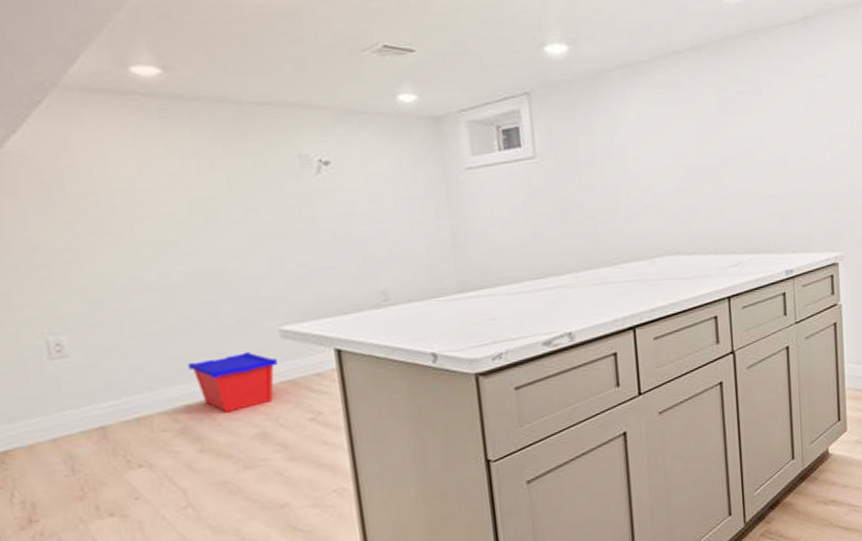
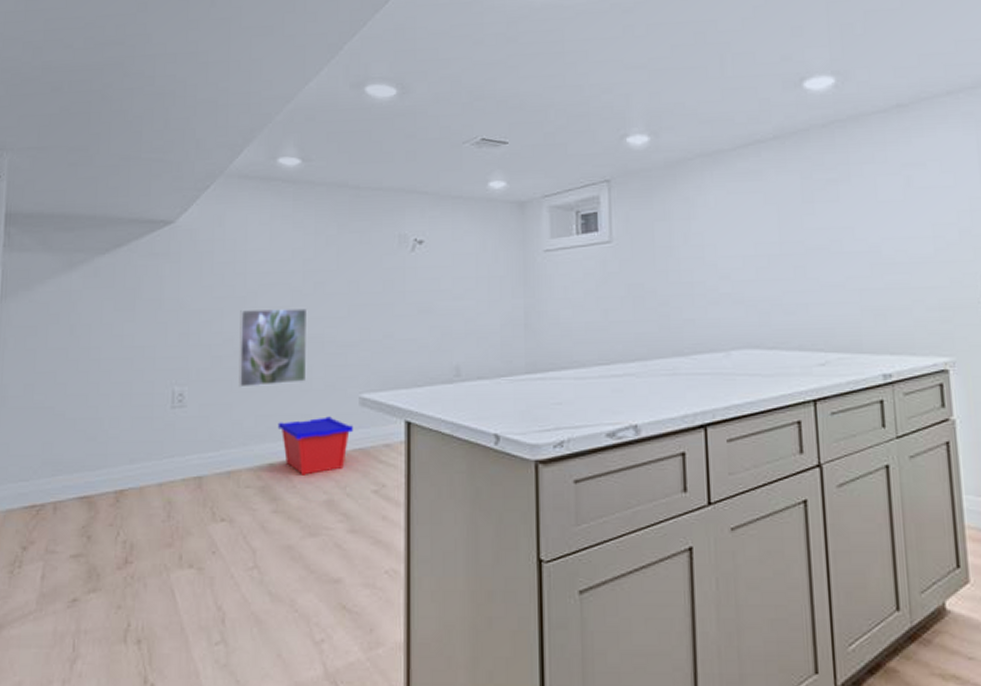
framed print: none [115,241,214,331] -> present [238,308,308,388]

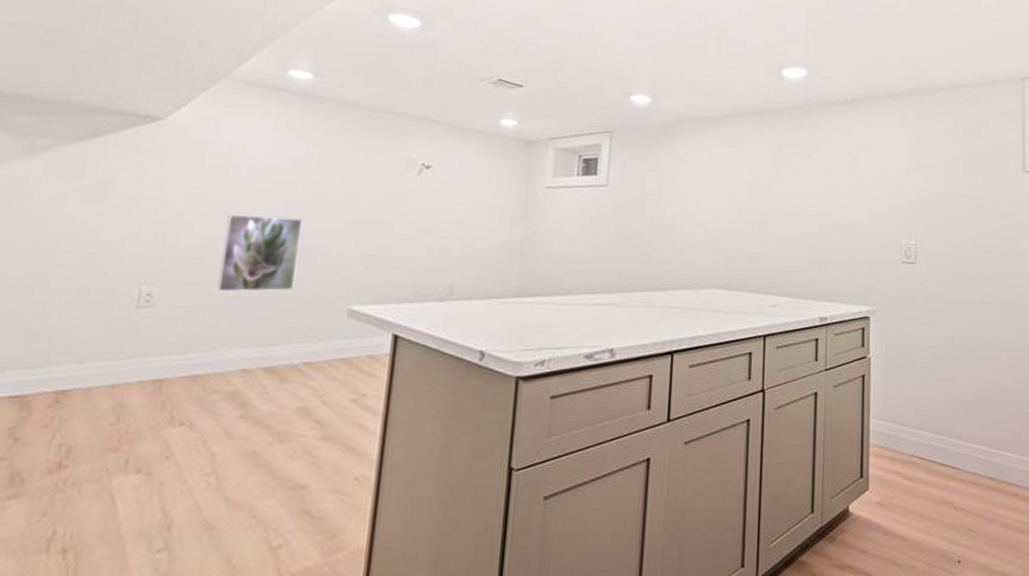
storage bin: present [277,416,353,475] -> none [256,325,338,382]

